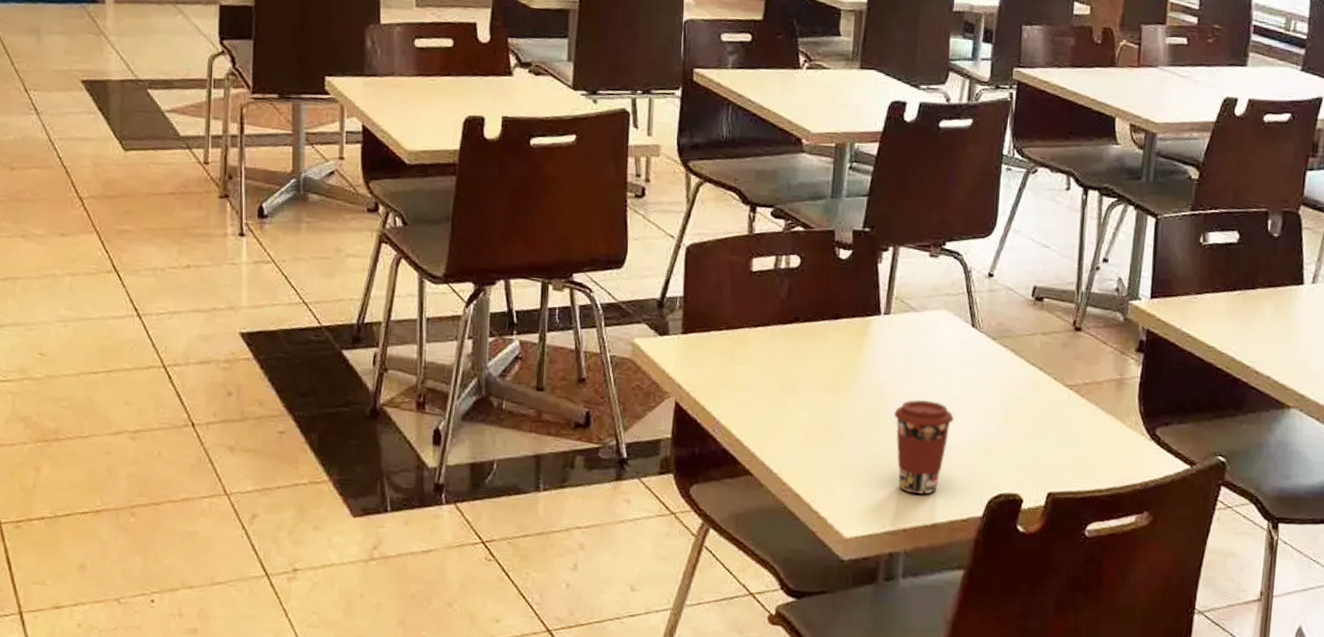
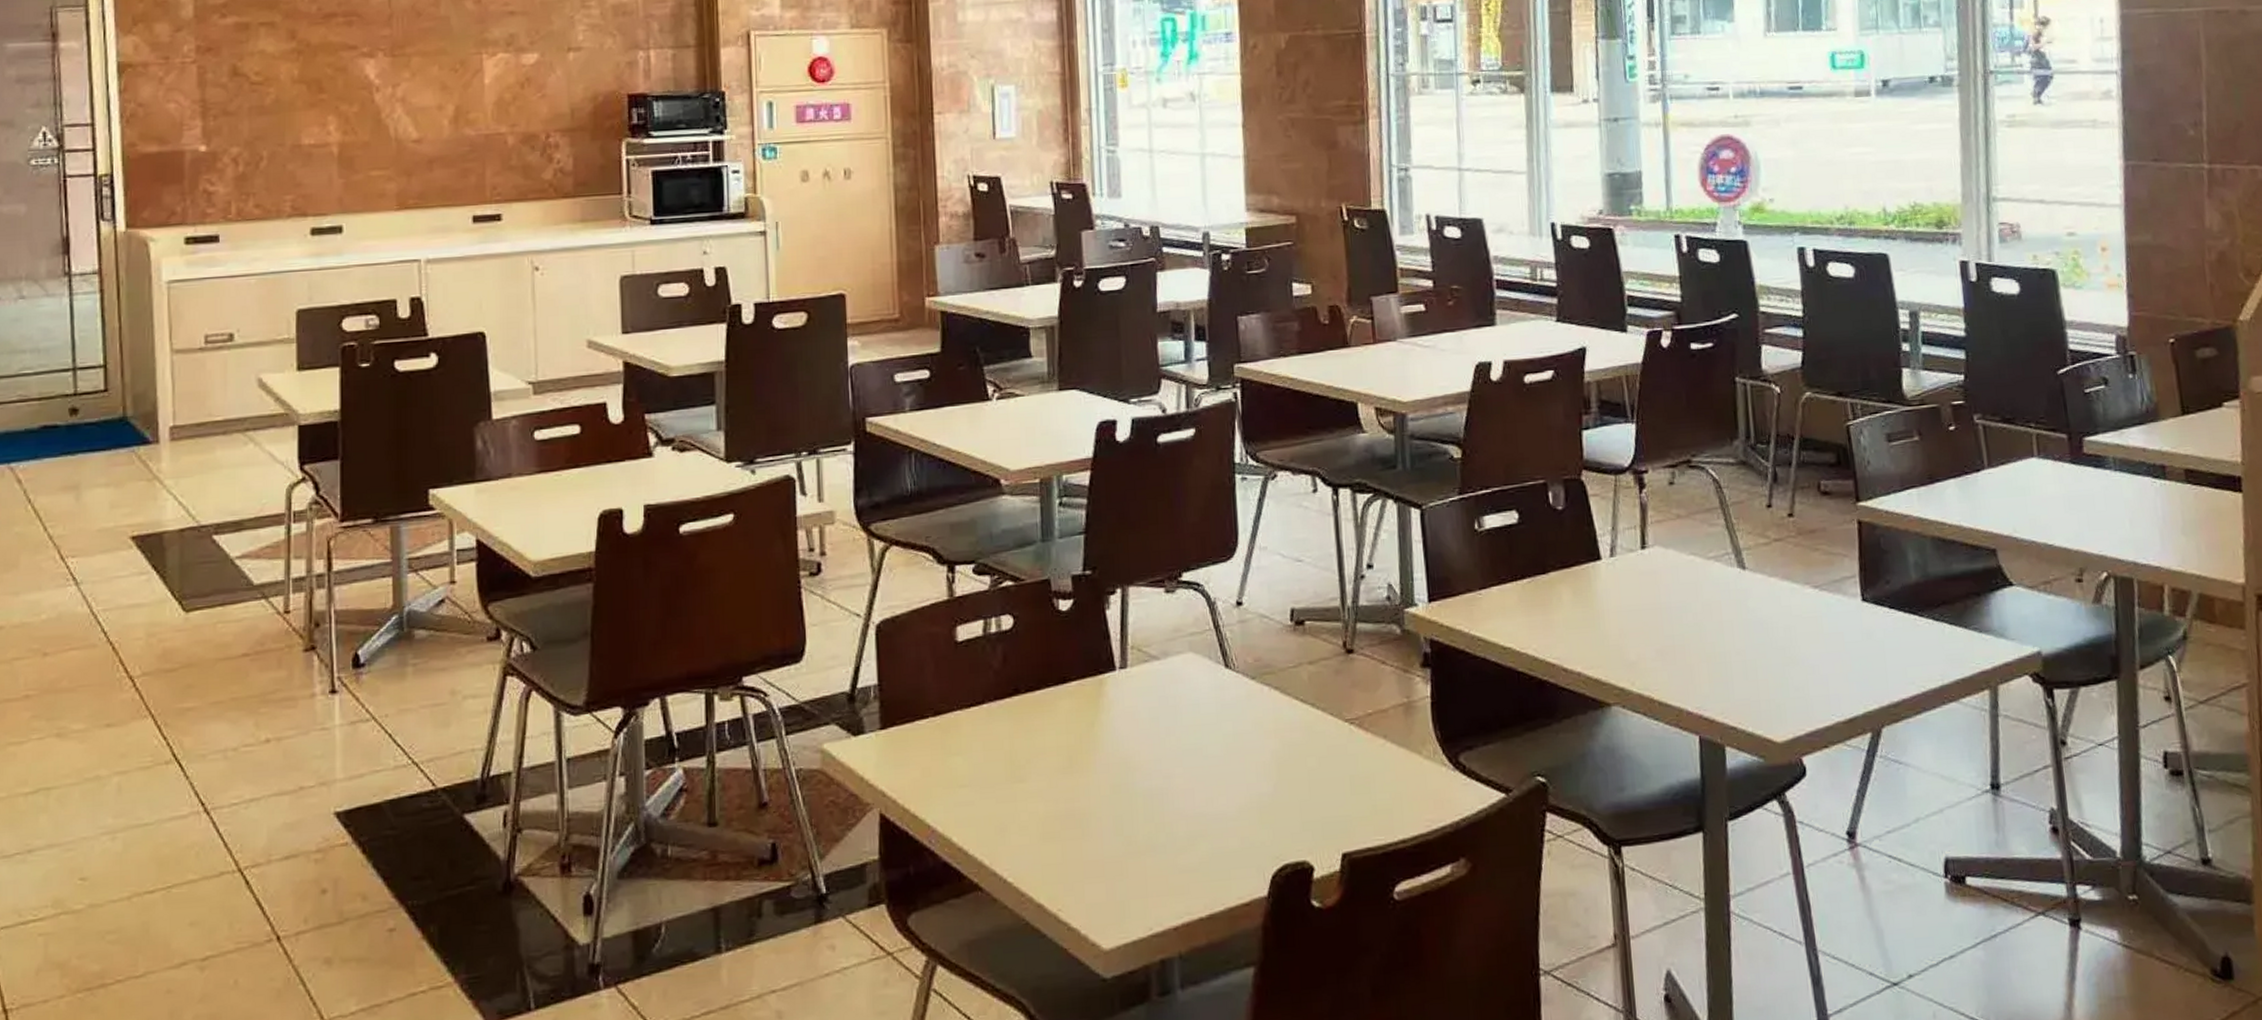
coffee cup: present [894,400,954,494] -> none [1146,763,1219,881]

